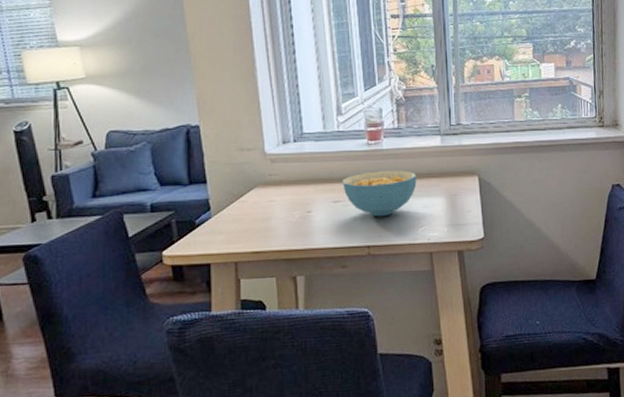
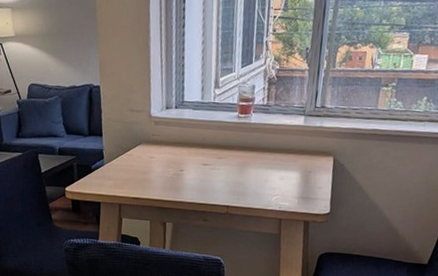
cereal bowl: present [342,170,417,217] -> none [212,141,278,183]

